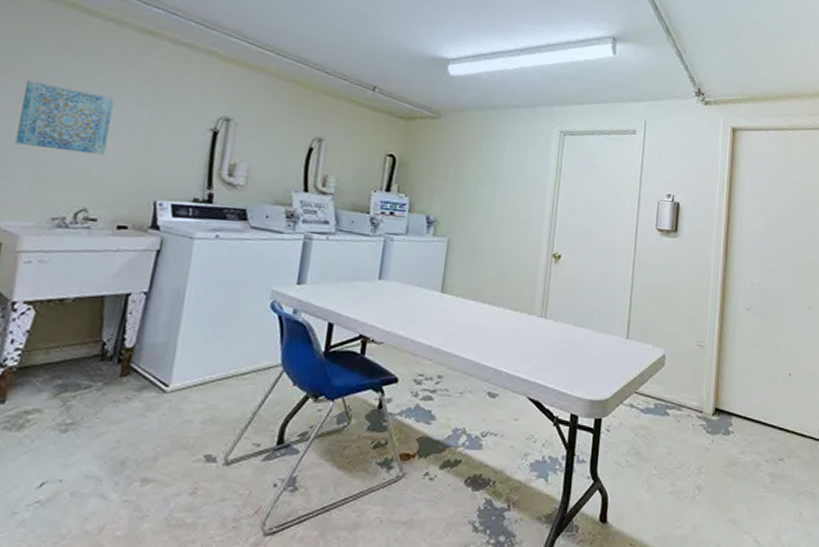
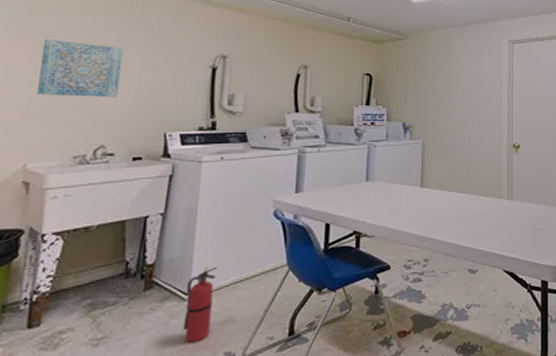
fire extinguisher: none [161,357,203,439] -> present [183,266,217,342]

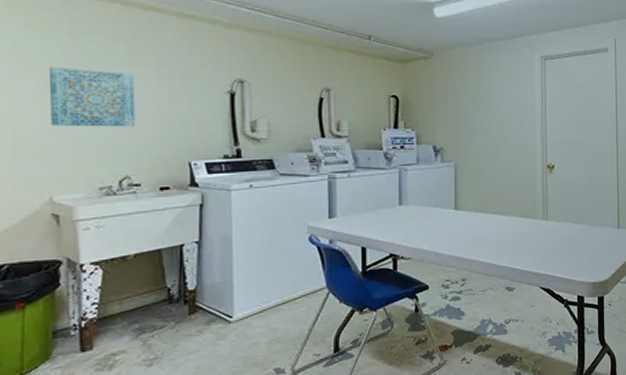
fire extinguisher: present [183,266,217,342] -> none [230,290,258,361]

